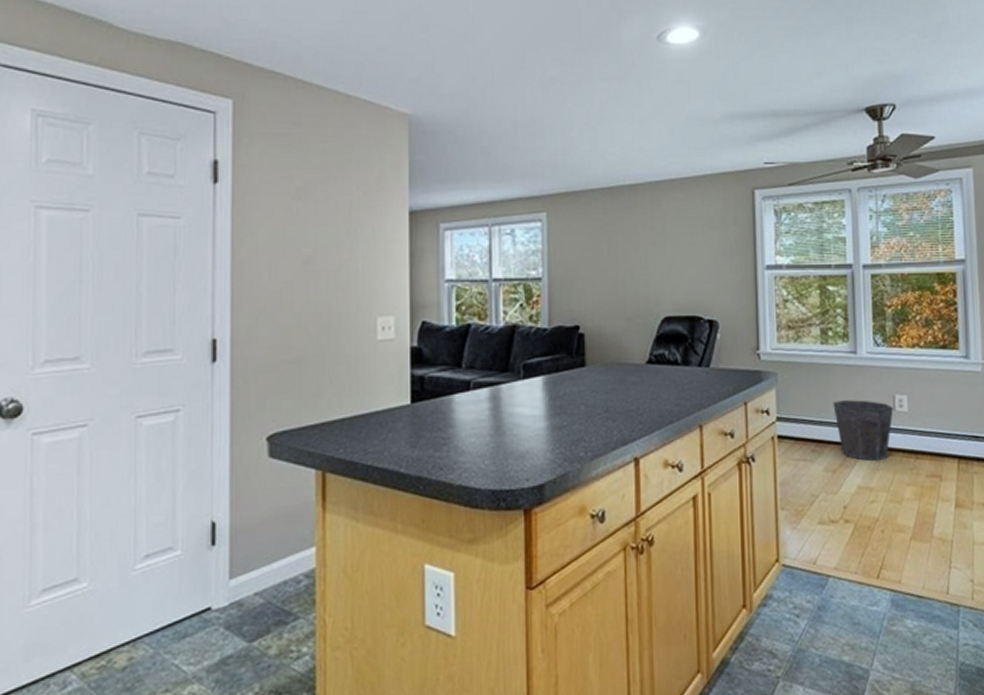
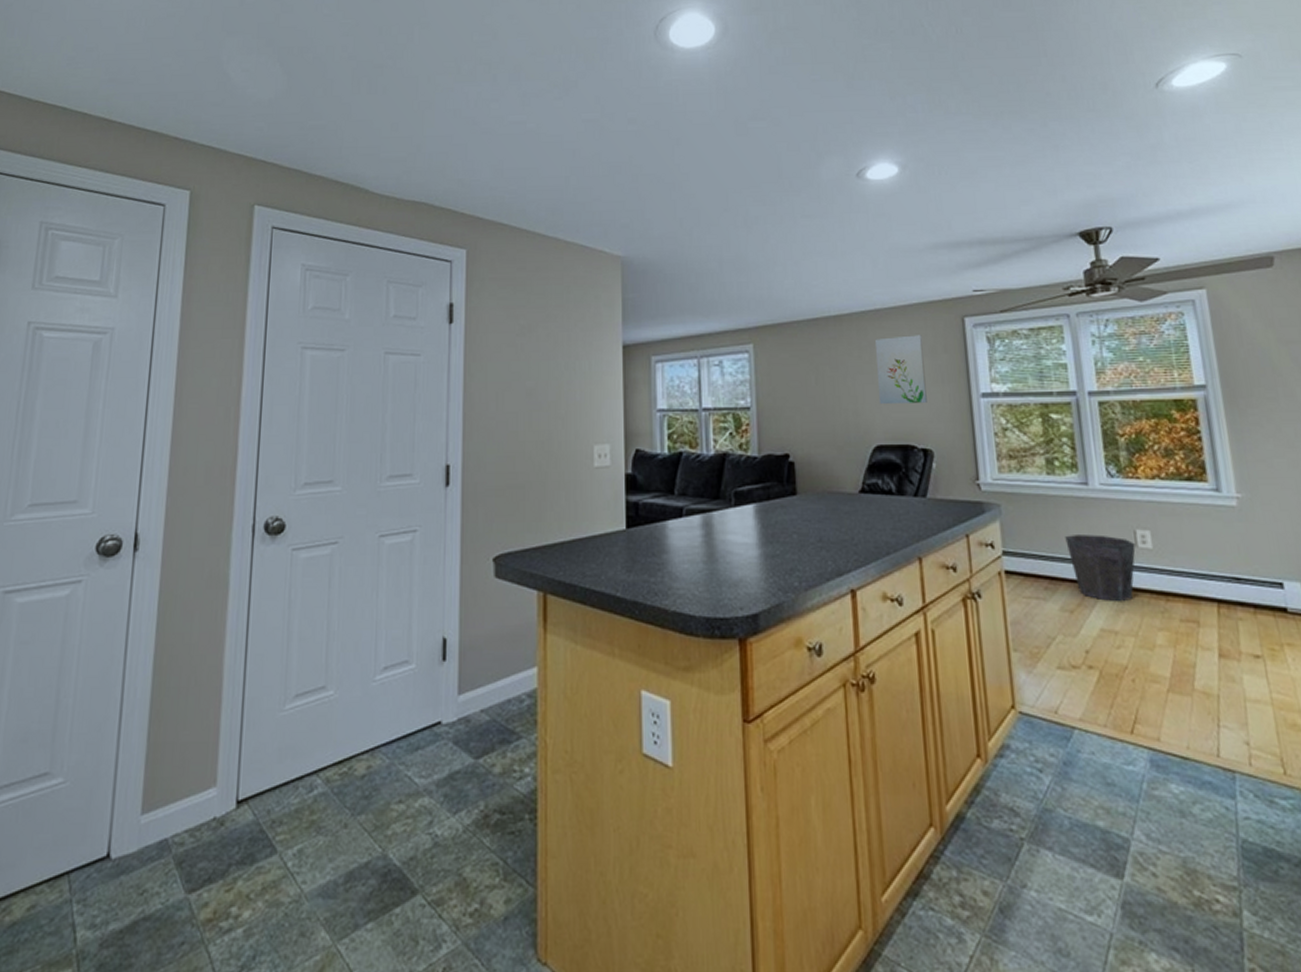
wall art: none [667,206,715,276] -> present [874,335,927,405]

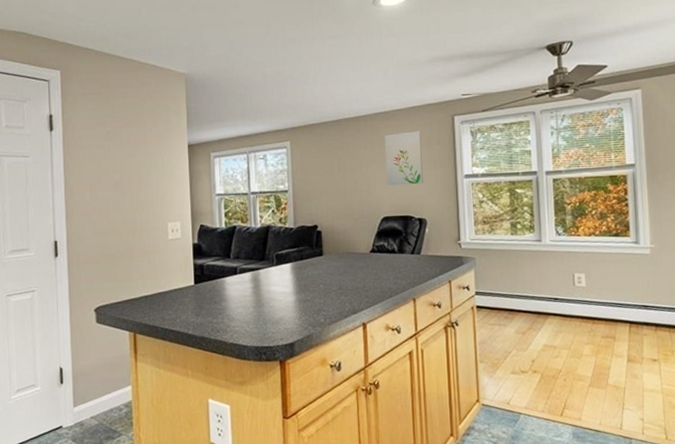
waste bin: present [1065,534,1136,602] -> none [522,278,573,326]

